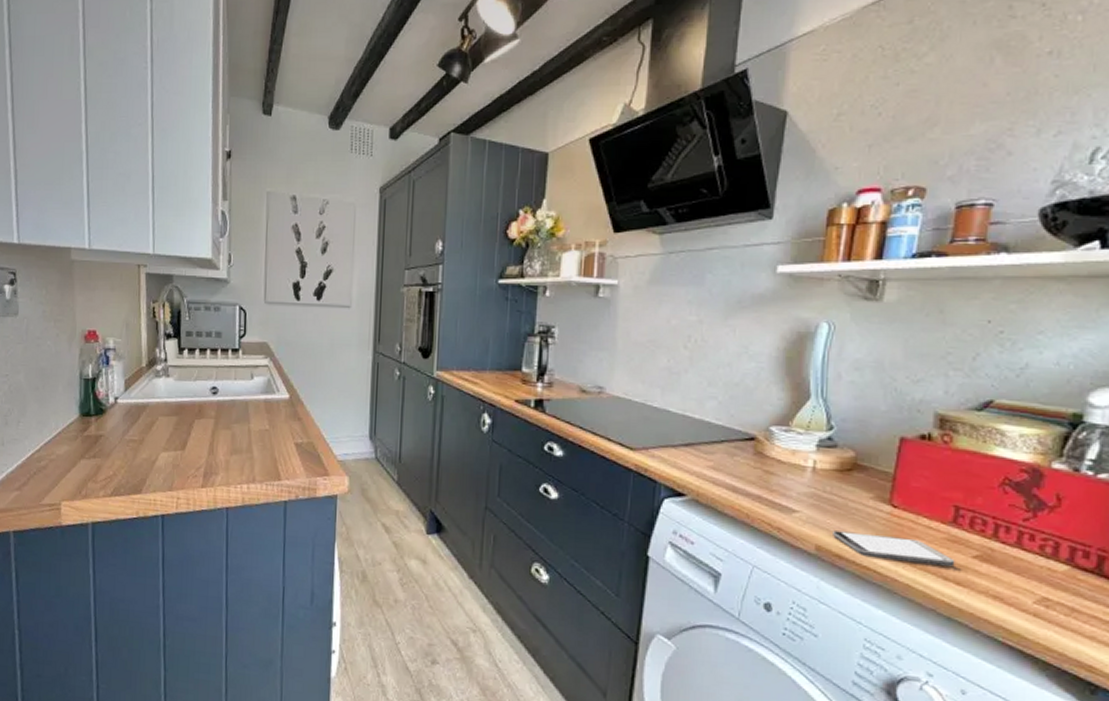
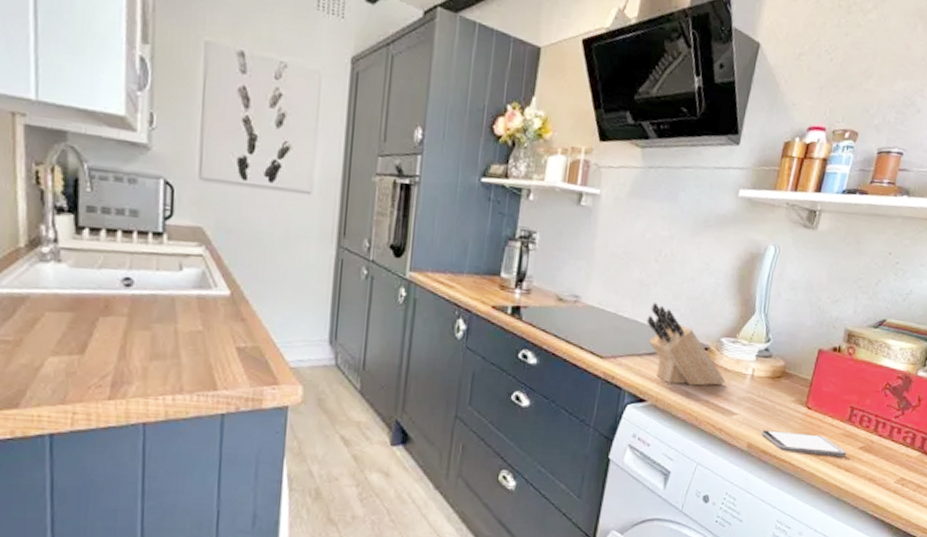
knife block: none [679,390,780,479] -> present [647,302,726,386]

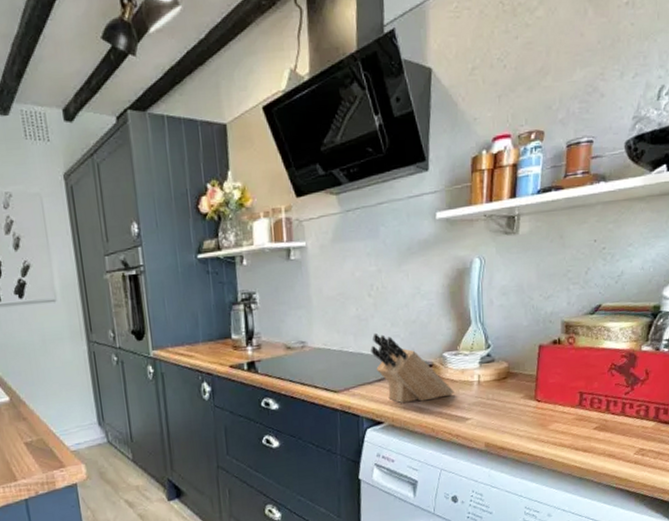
smartphone: present [761,430,847,456] -> none [497,423,582,445]

